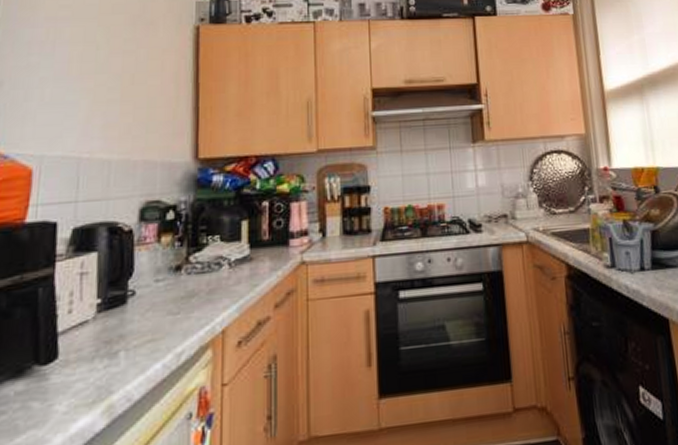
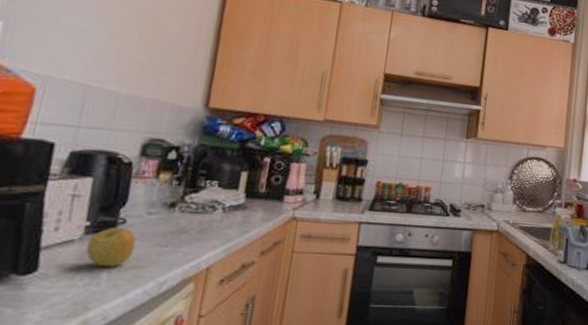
apple: none [101,300,149,345] -> present [86,227,137,267]

